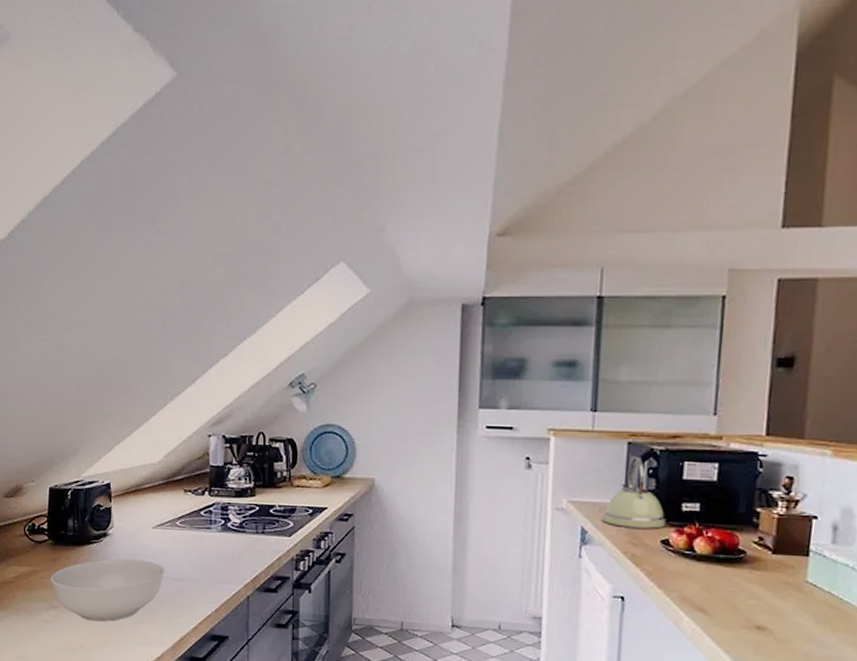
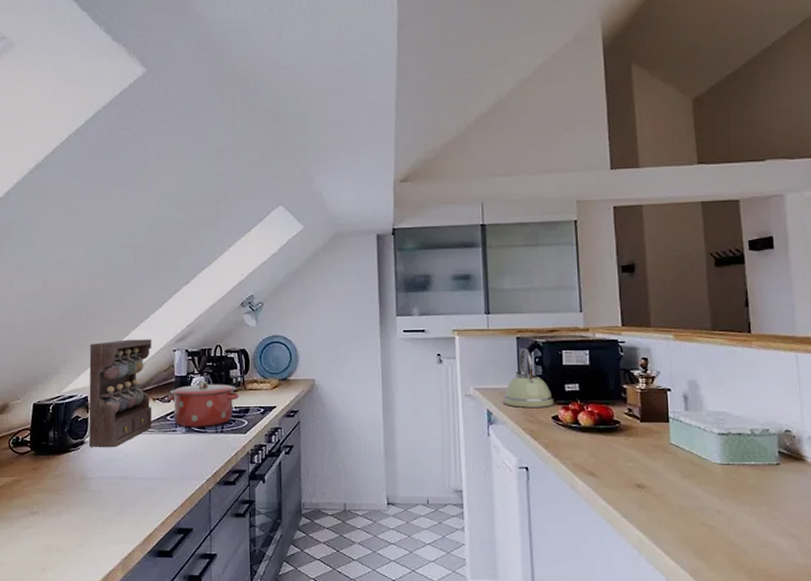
bowl: present [50,559,165,622] -> none [31,464,136,524]
spice rack: none [111,420,184,542] -> present [89,339,152,447]
casserole: none [201,472,285,527] -> present [167,380,240,428]

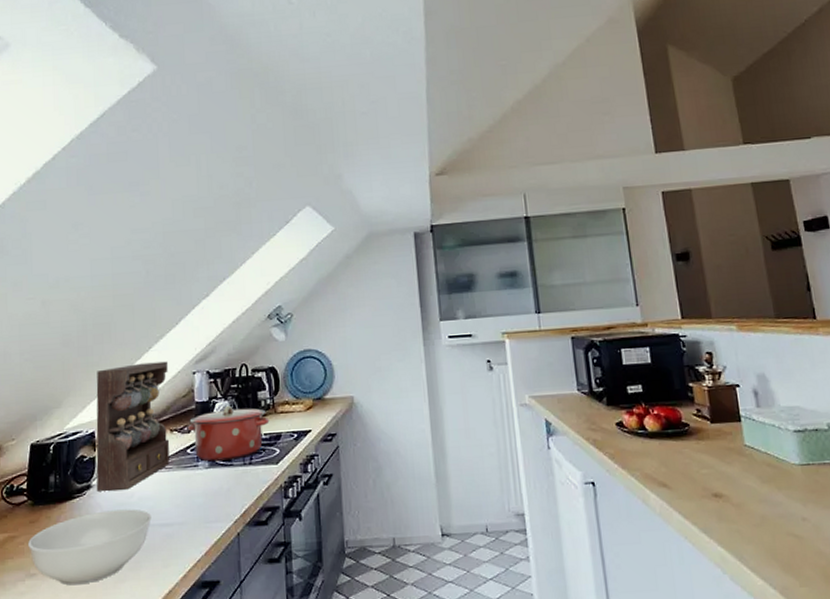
bowl: none [31,464,136,524] -> present [28,509,152,586]
kettle: present [503,349,555,409] -> none [562,349,618,416]

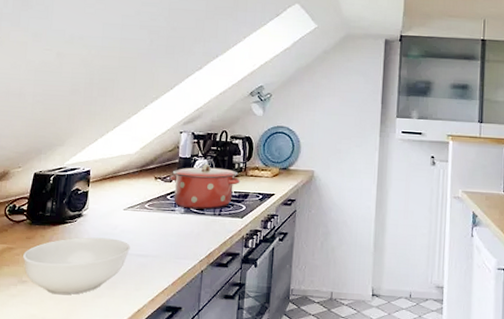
spice rack: present [96,361,170,491] -> none [87,118,159,222]

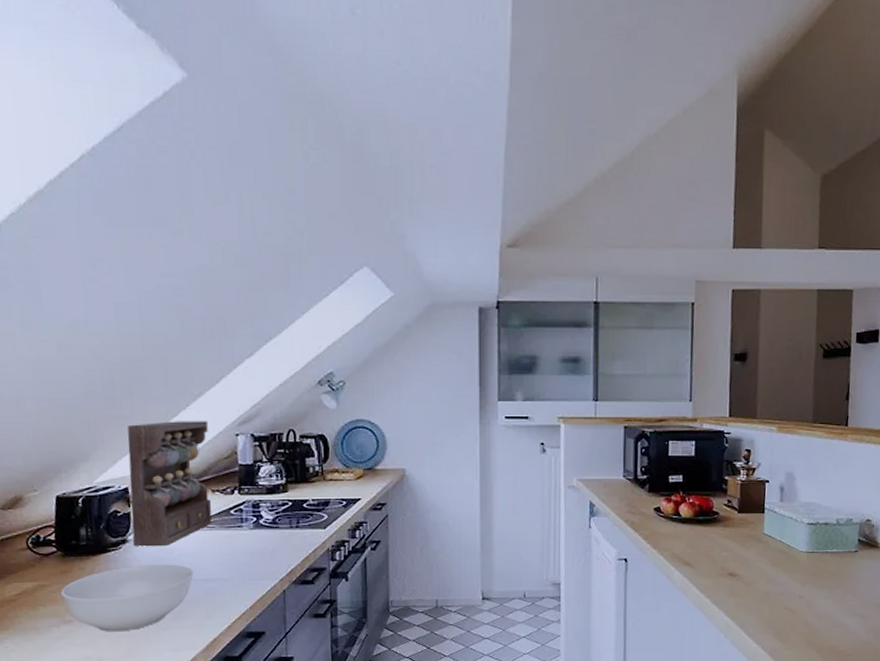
spice rack: none [87,118,159,222] -> present [127,421,212,546]
casserole: present [169,163,241,210] -> none [230,469,318,523]

